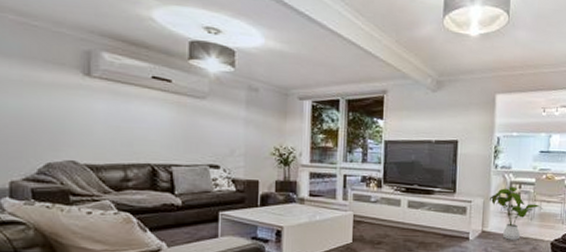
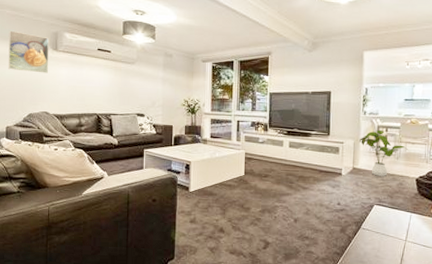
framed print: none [12,44,78,107] -> present [8,30,49,73]

